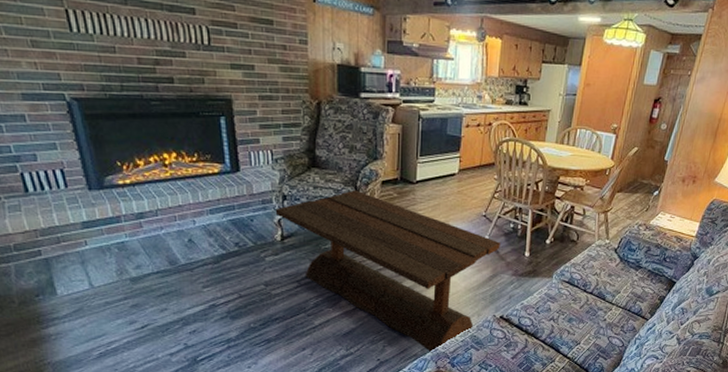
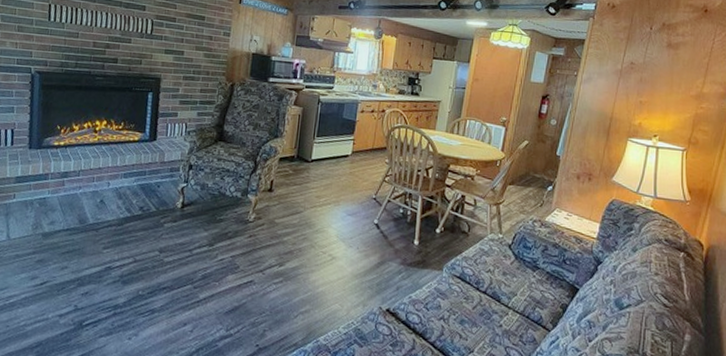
coffee table: present [275,190,500,354] -> none [180,164,389,346]

